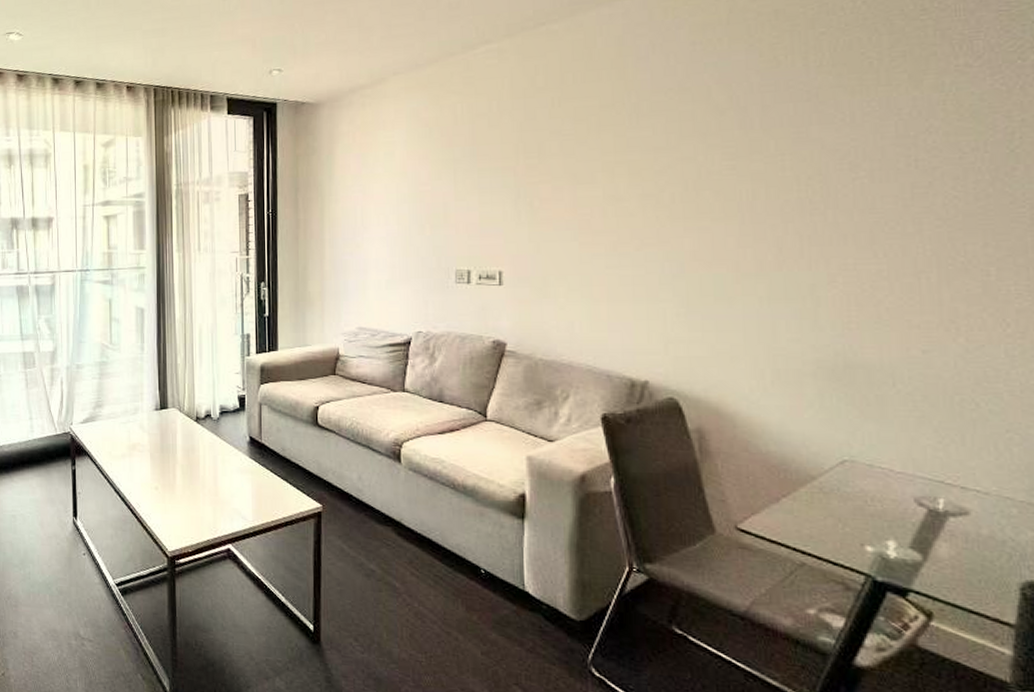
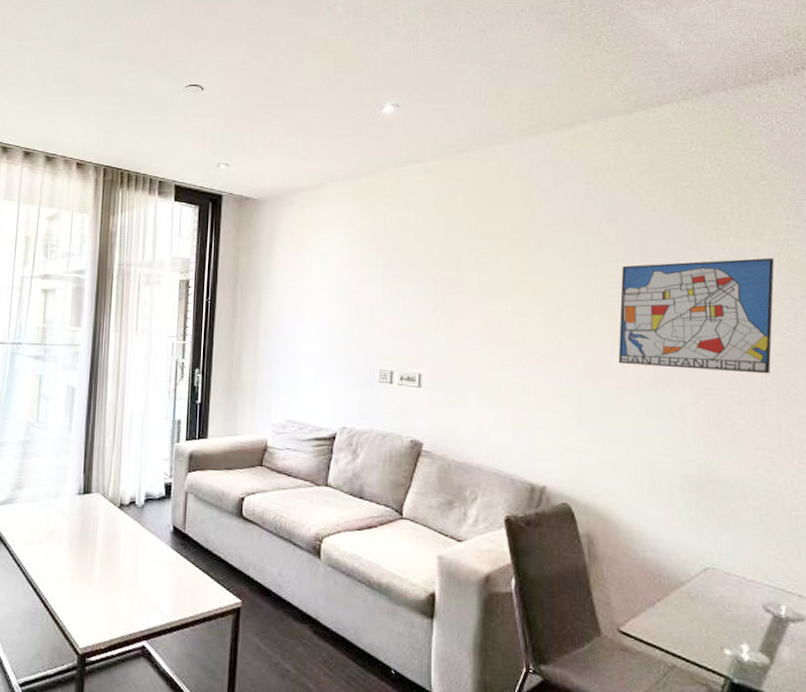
wall art: none [734,106,937,244] -> present [618,257,774,374]

